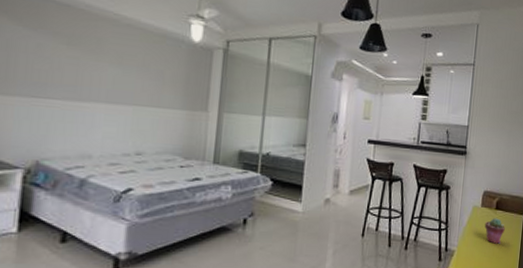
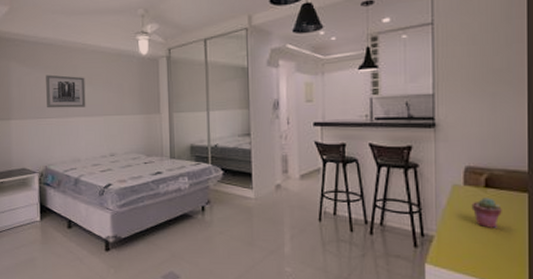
wall art: none [50,42,113,92] -> present [46,74,86,108]

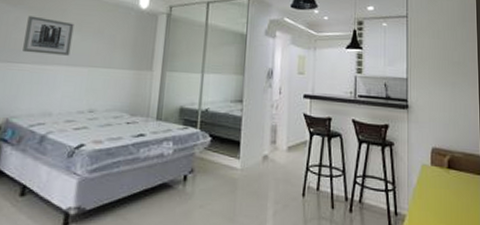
potted succulent: present [471,198,502,228] -> none [437,178,462,209]

